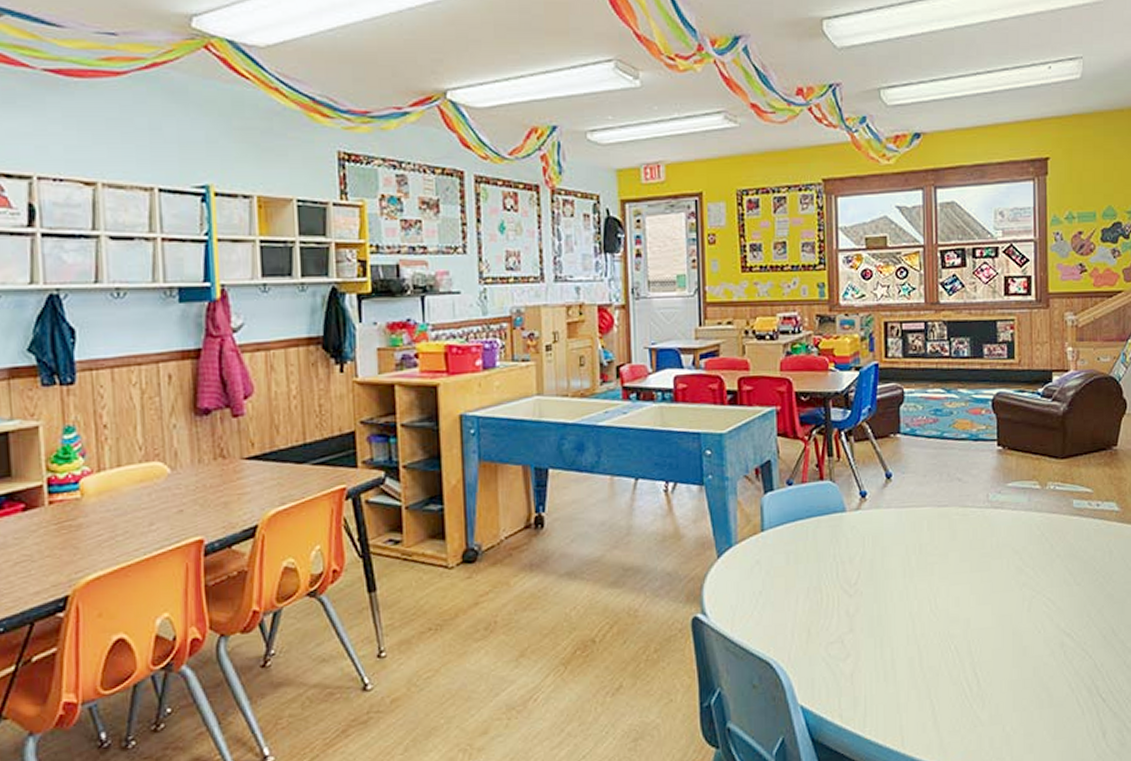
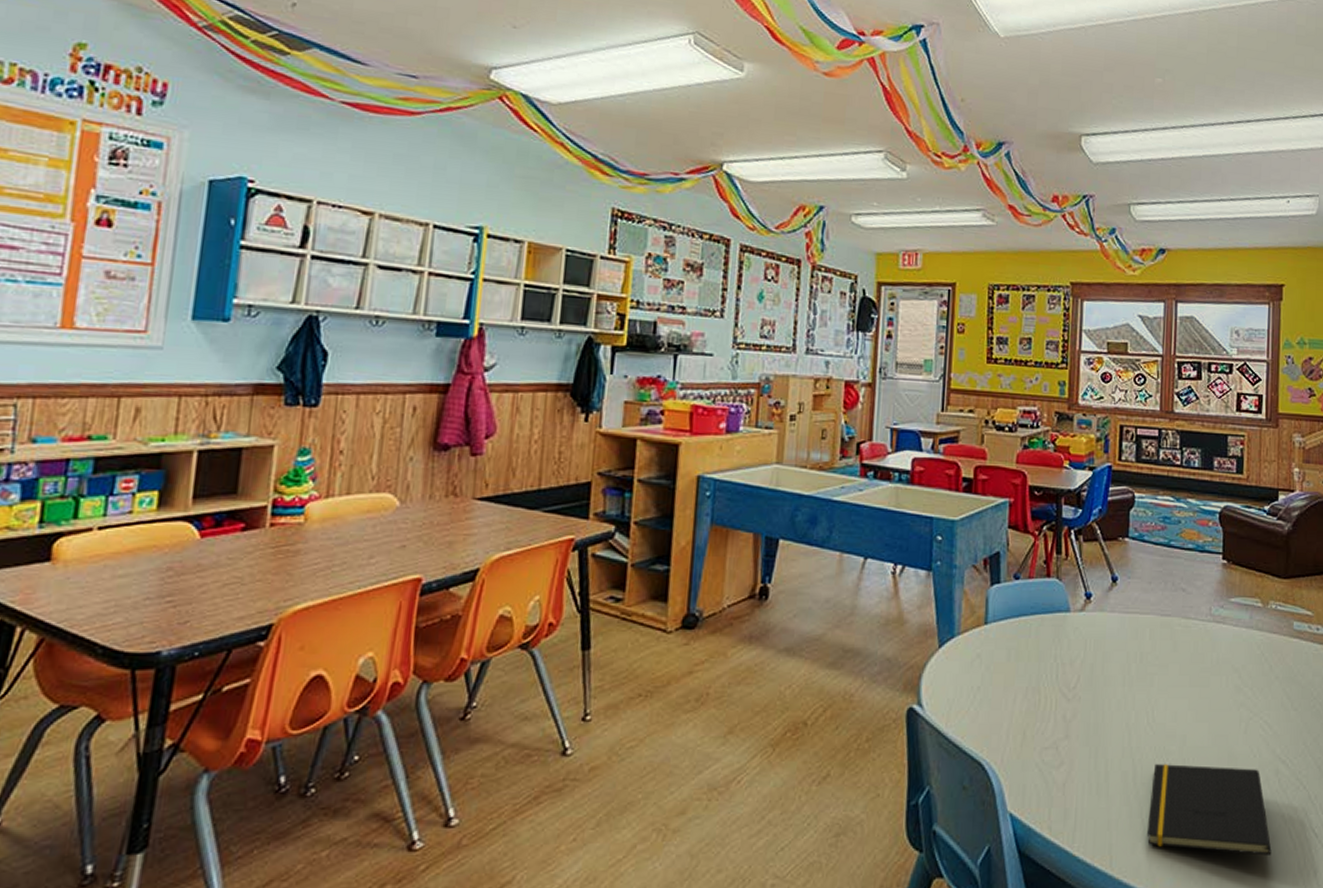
notepad: none [936,644,1060,724] -> present [1146,764,1272,856]

